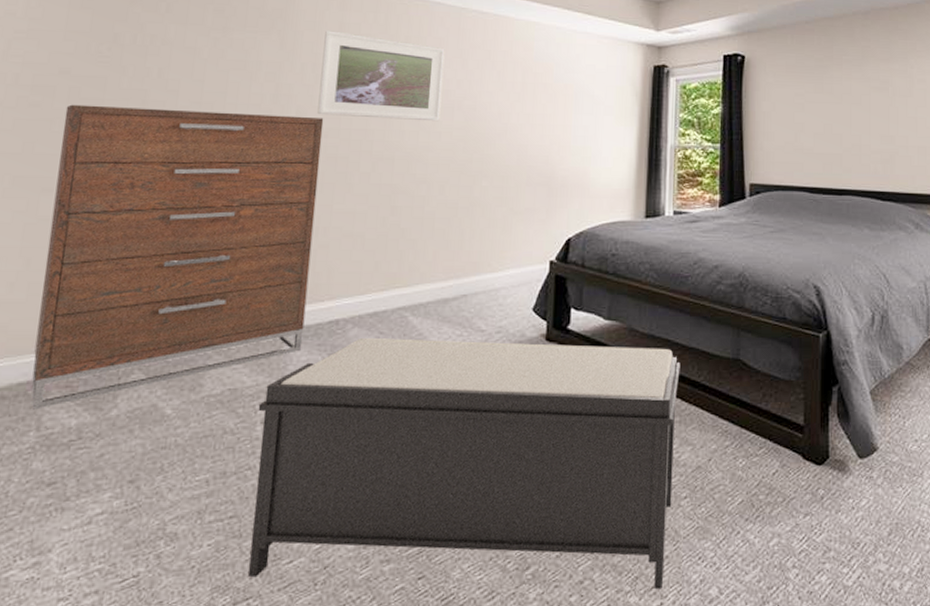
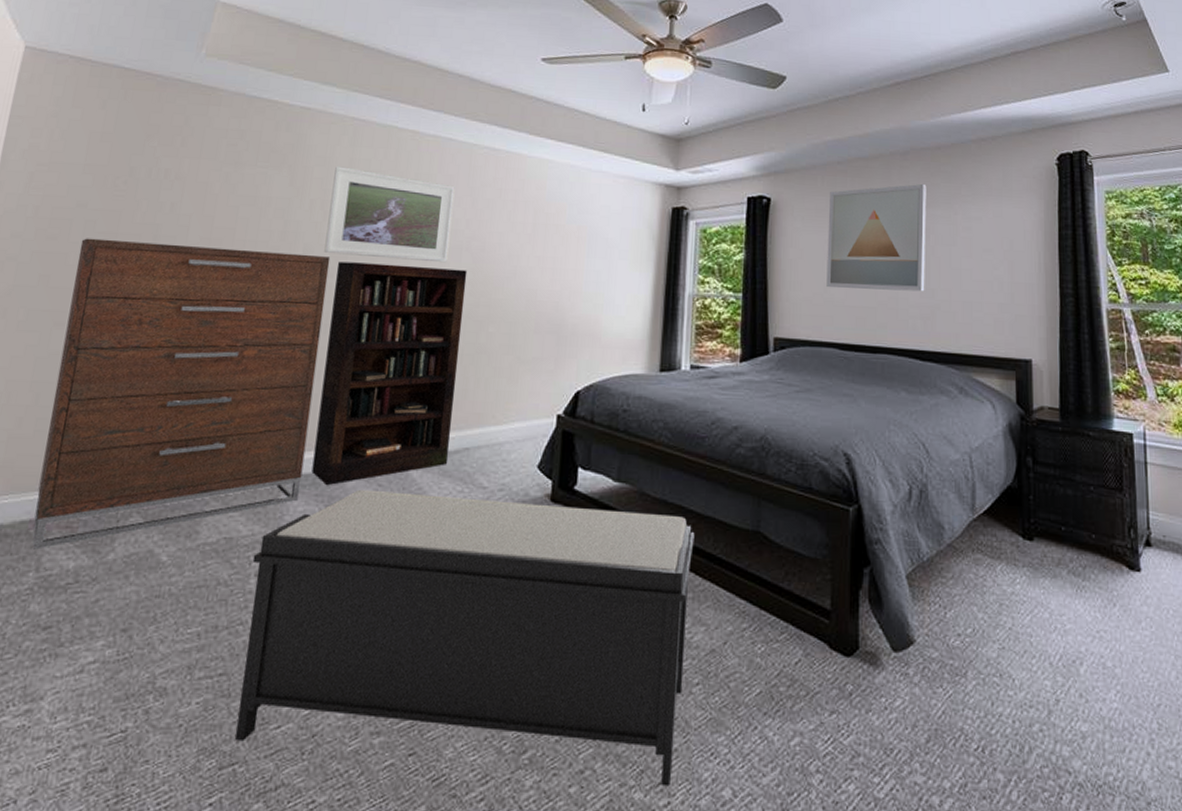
bookcase: none [313,122,460,335] -> present [311,261,468,485]
wall art: none [797,40,886,139] -> present [826,183,927,292]

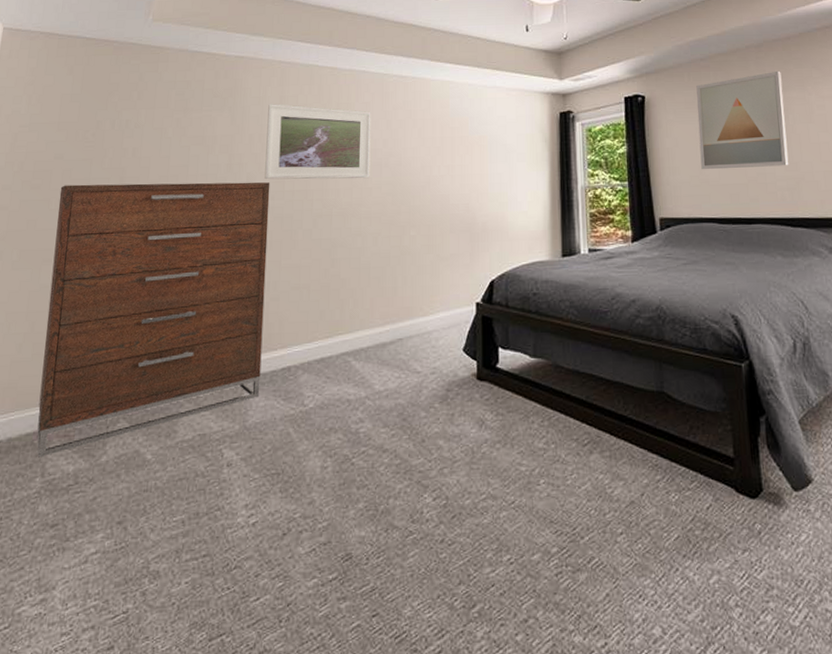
bench: present [235,489,695,787] -> none [221,382,609,629]
bookcase: present [311,261,468,485] -> none [269,183,388,381]

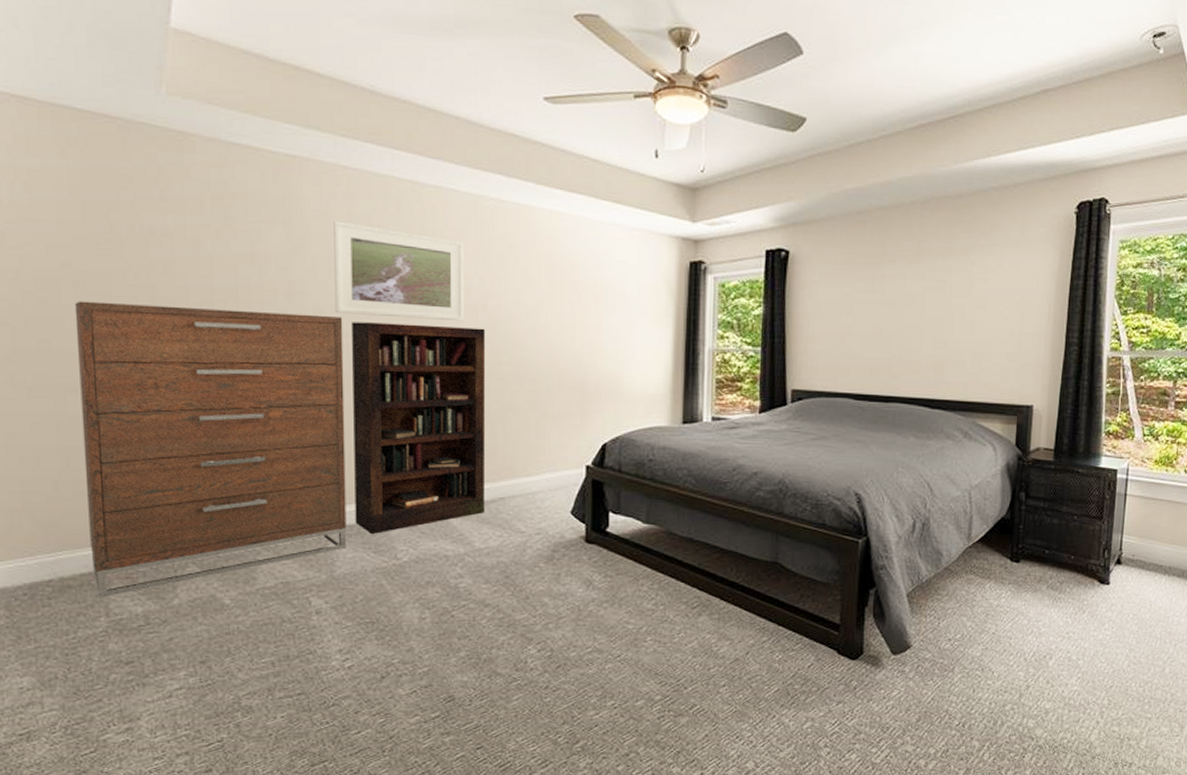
bookcase: none [269,183,388,381] -> present [352,322,486,534]
wall art: present [696,70,789,170] -> none [843,234,945,343]

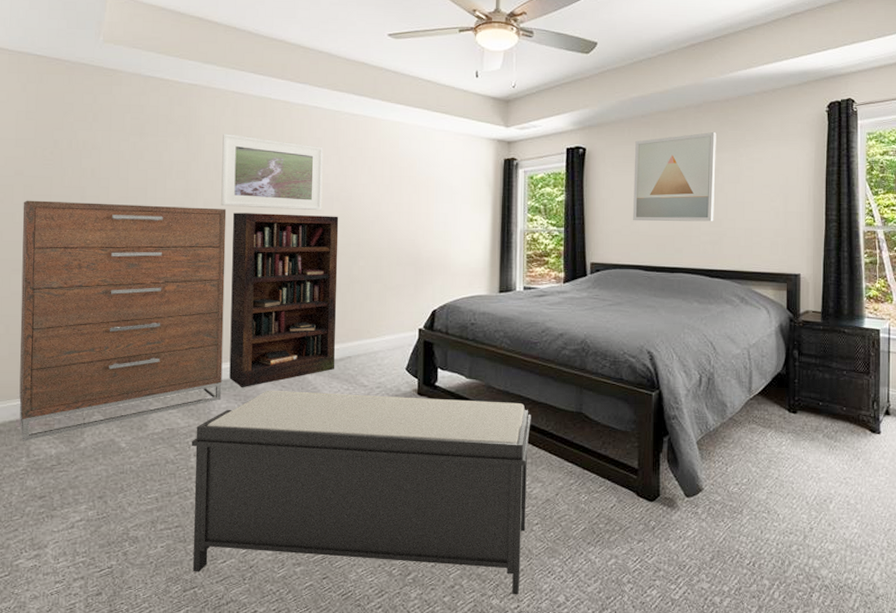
bench: none [311,537,719,762] -> present [191,390,531,595]
wall art: none [843,234,945,343] -> present [633,131,717,222]

